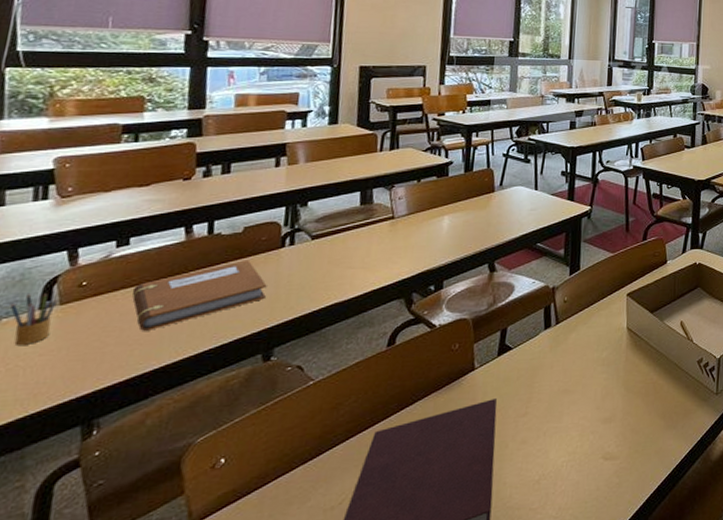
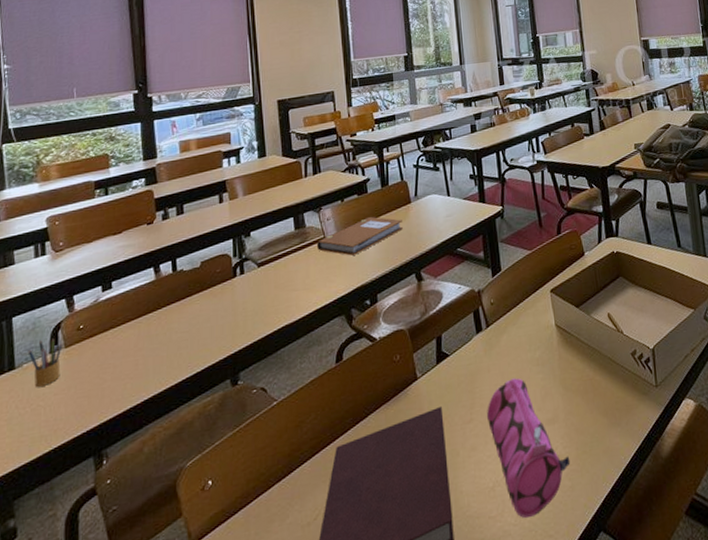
notebook: present [131,260,267,331] -> none [119,292,226,366]
notebook: none [382,202,482,238] -> present [316,217,403,256]
pencil case: none [542,376,621,511] -> present [486,378,571,518]

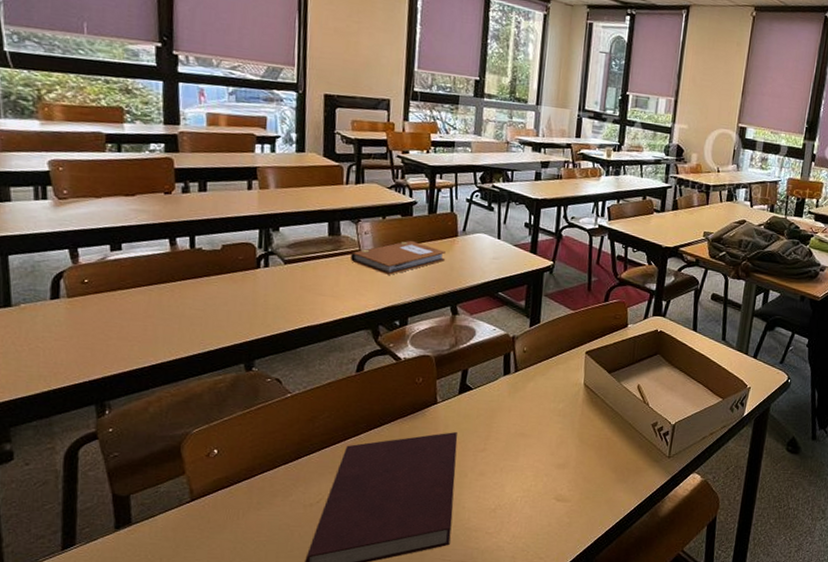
pencil box: present [28,338,63,387] -> none [25,283,65,329]
pencil case: present [486,378,571,518] -> none [499,422,573,540]

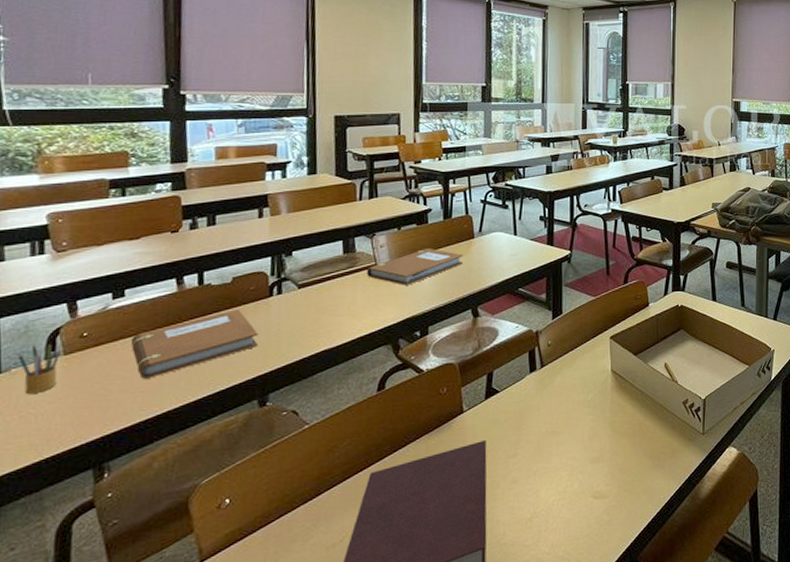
pencil box: none [25,283,65,329] -> present [17,344,62,394]
notebook: none [127,276,246,330] -> present [130,309,258,379]

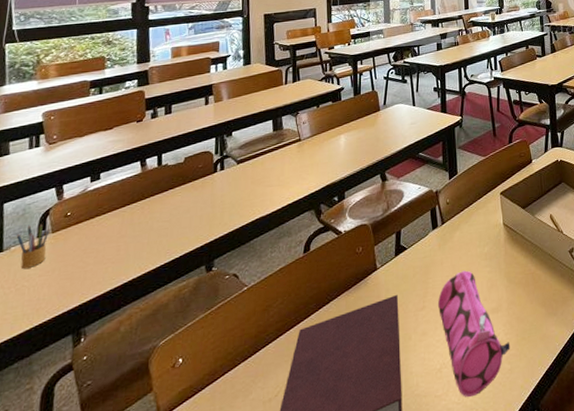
notebook: present [130,309,258,379] -> none [104,185,205,251]
notebook: present [366,249,463,286] -> none [292,122,371,156]
pencil case: none [531,417,611,548] -> present [437,270,511,397]

